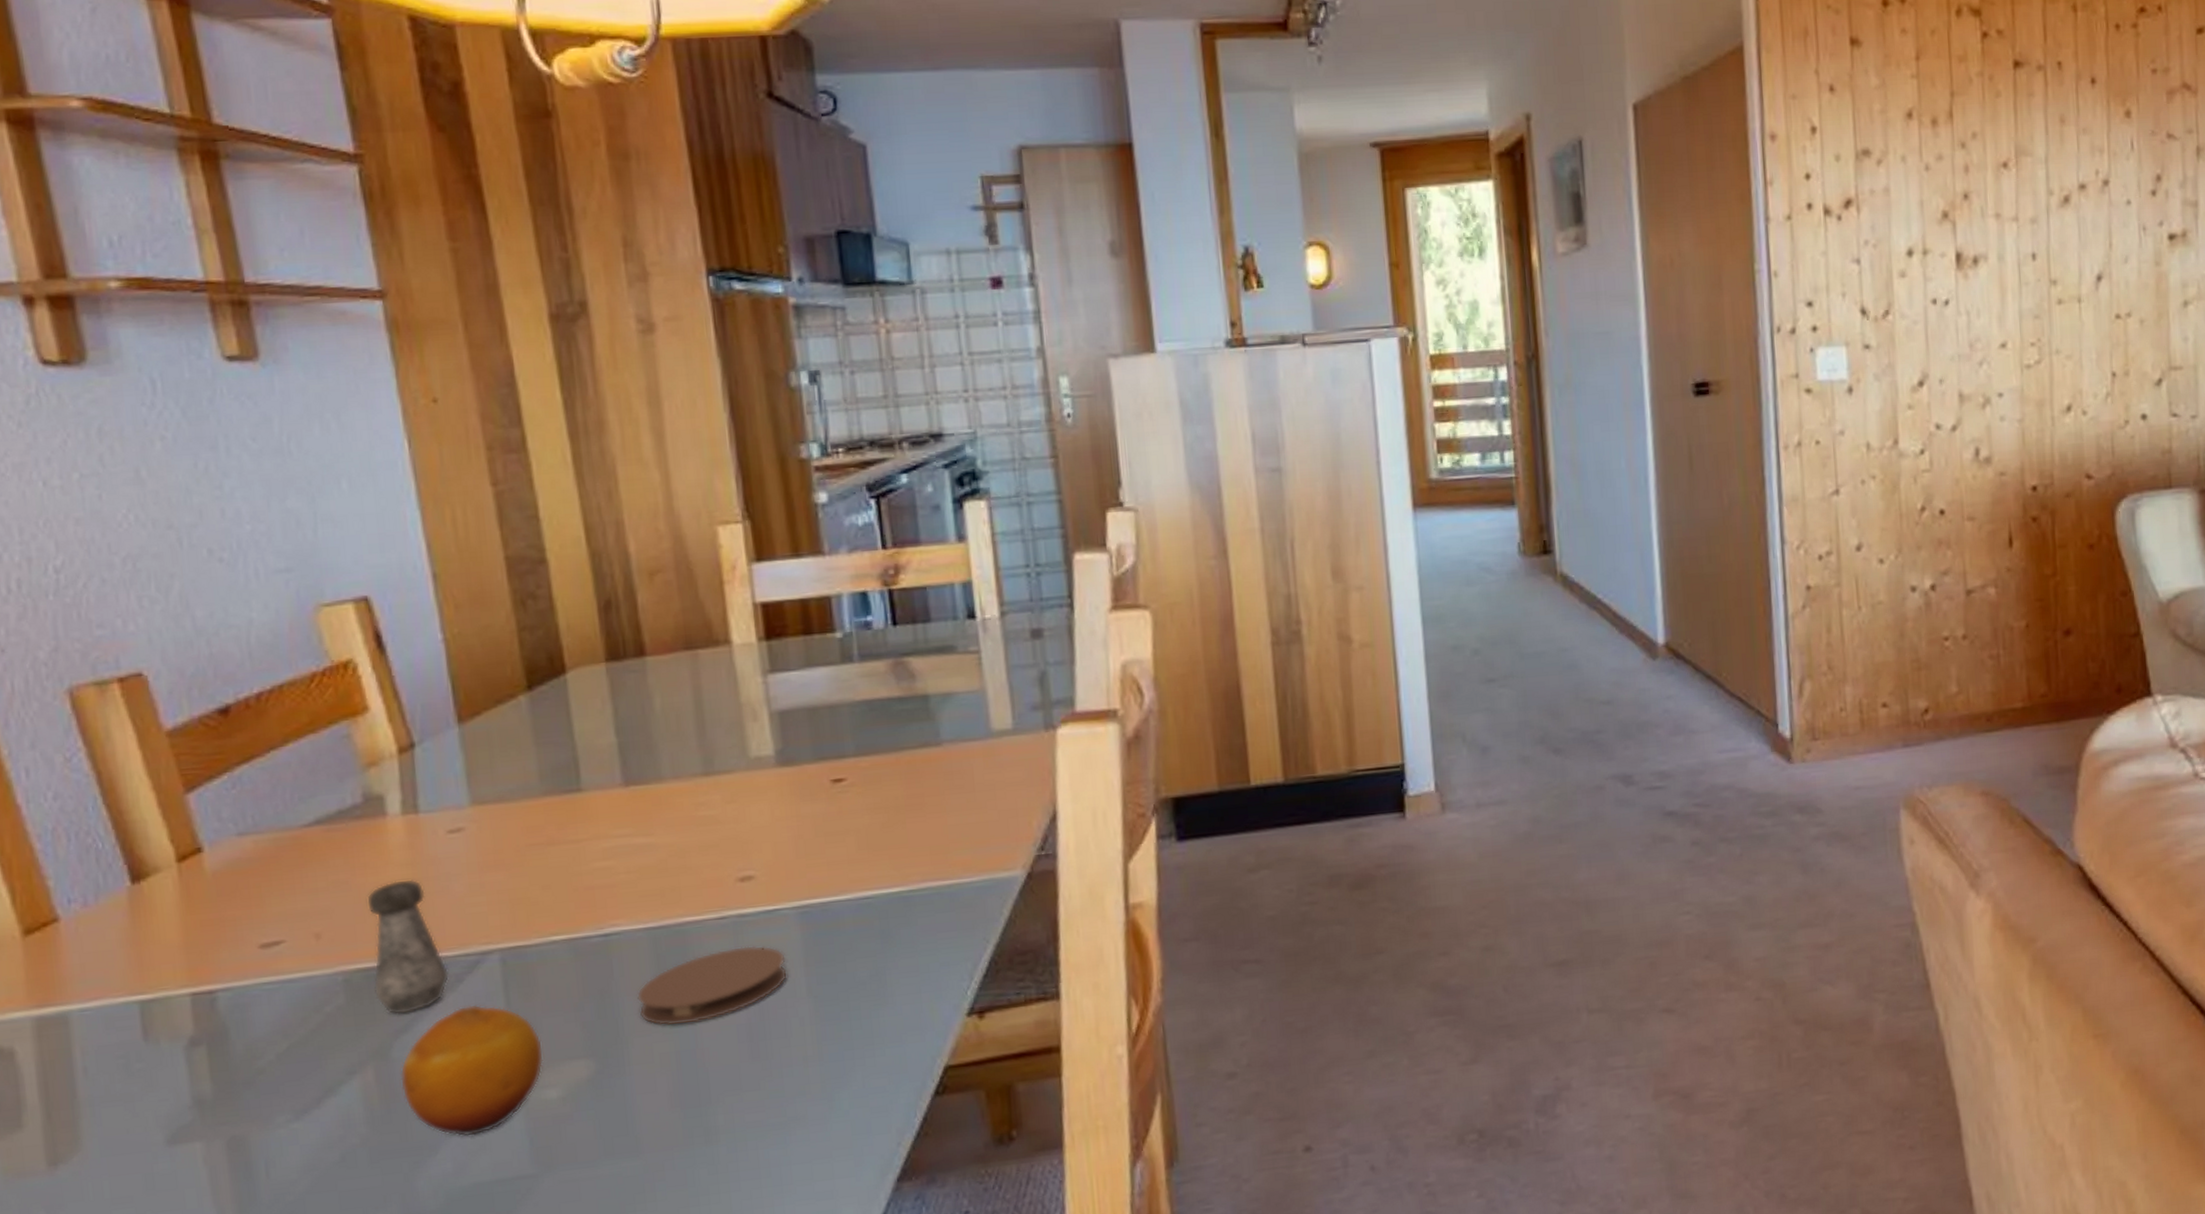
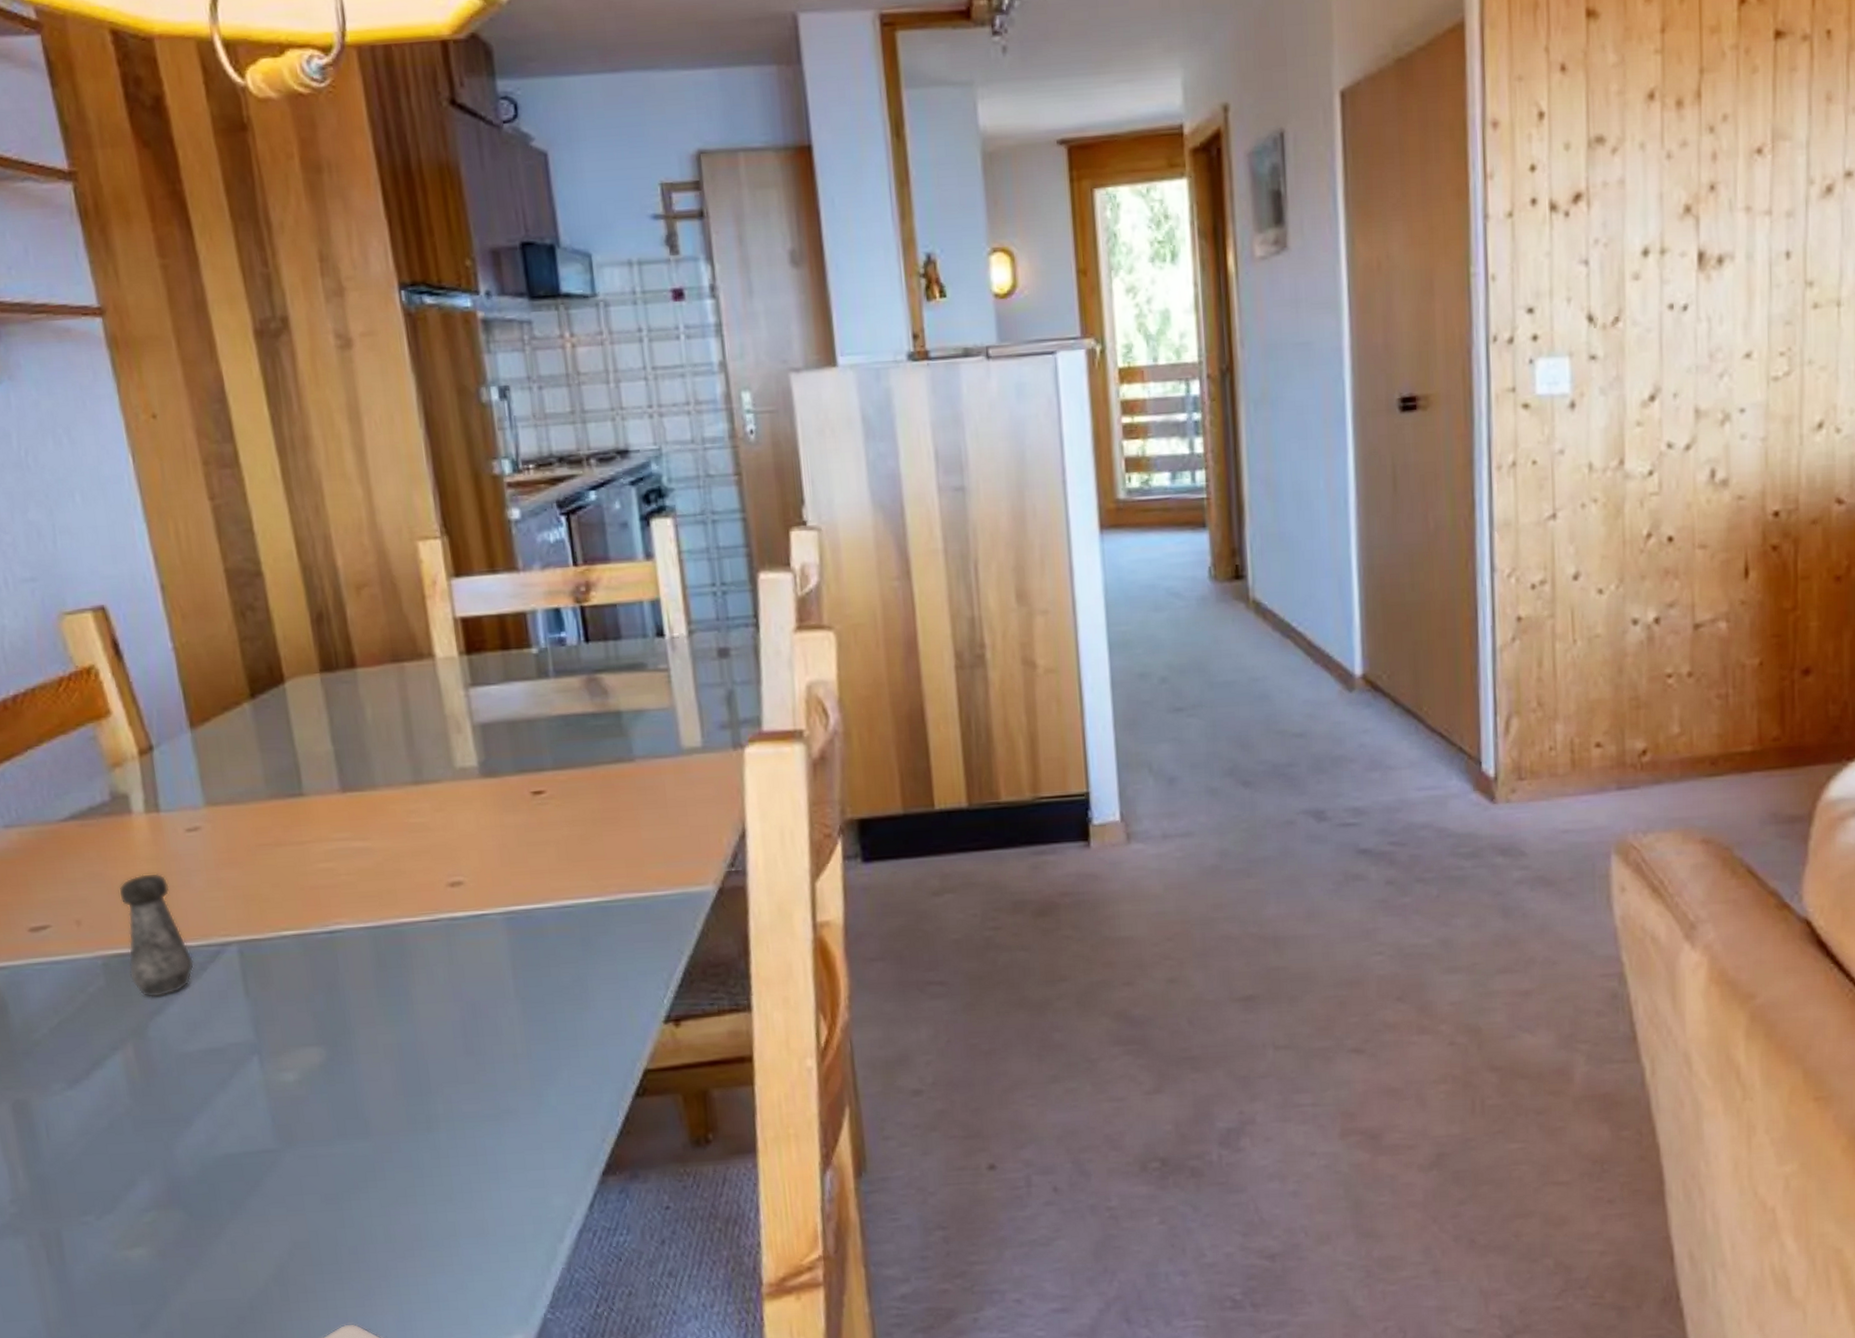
fruit: present [400,1004,544,1137] -> none [156,991,281,1112]
coaster: present [636,945,788,1026] -> none [360,947,497,1020]

